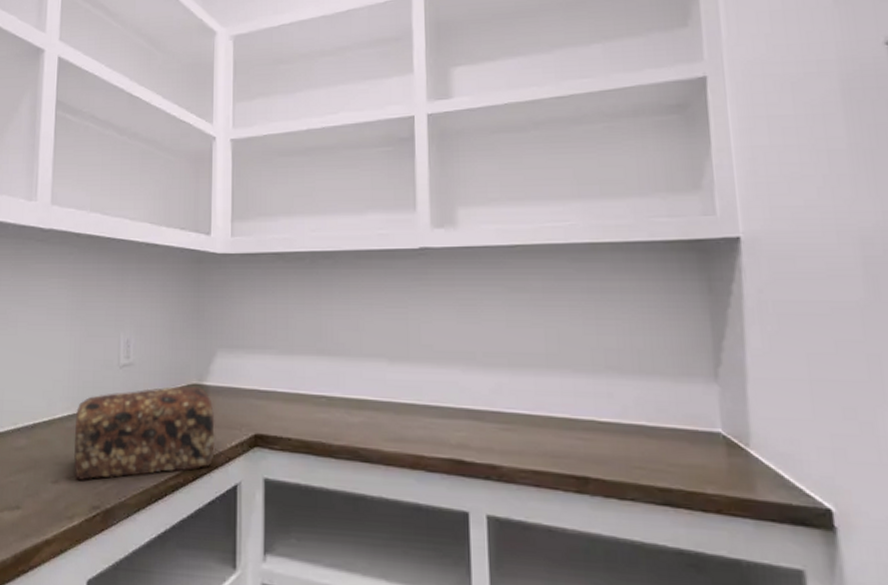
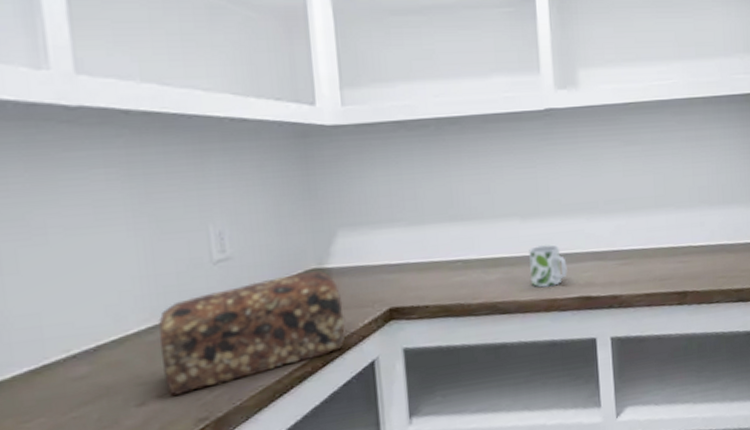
mug: none [394,392,437,441] -> present [528,244,567,288]

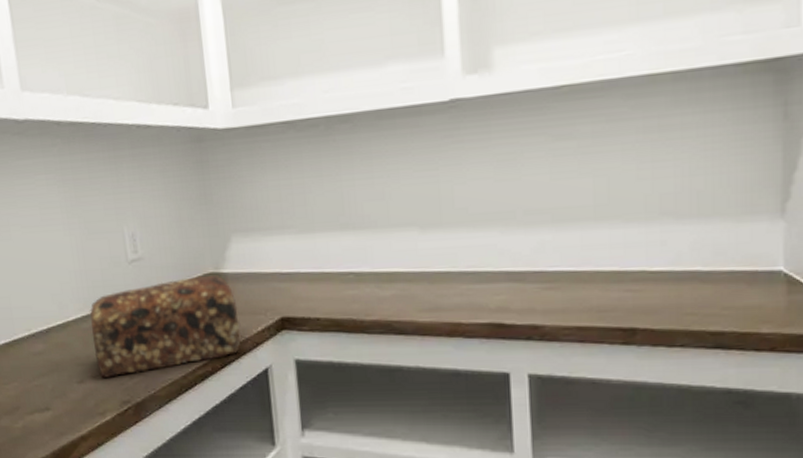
mug: present [528,244,567,288] -> none [427,259,475,309]

